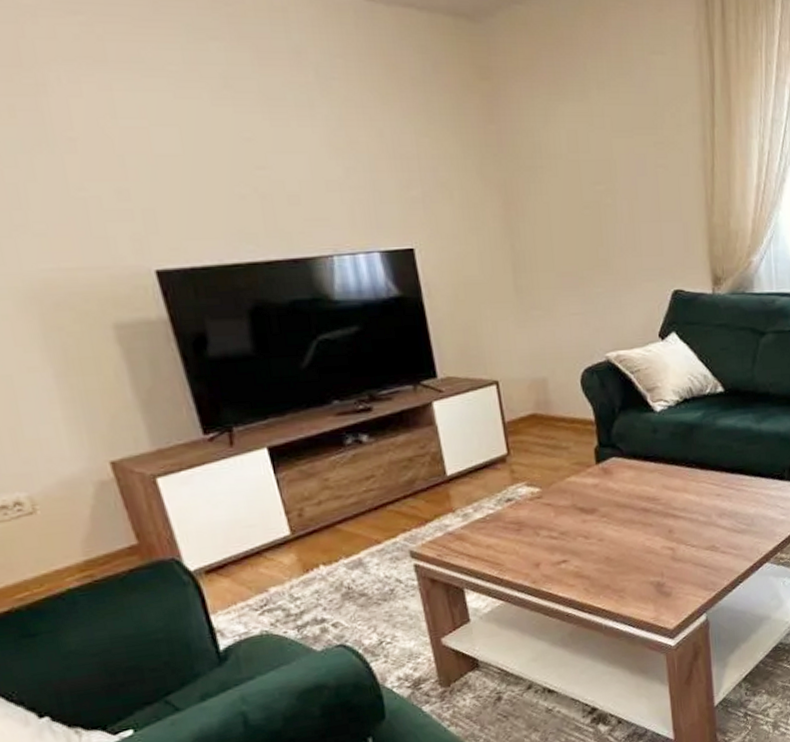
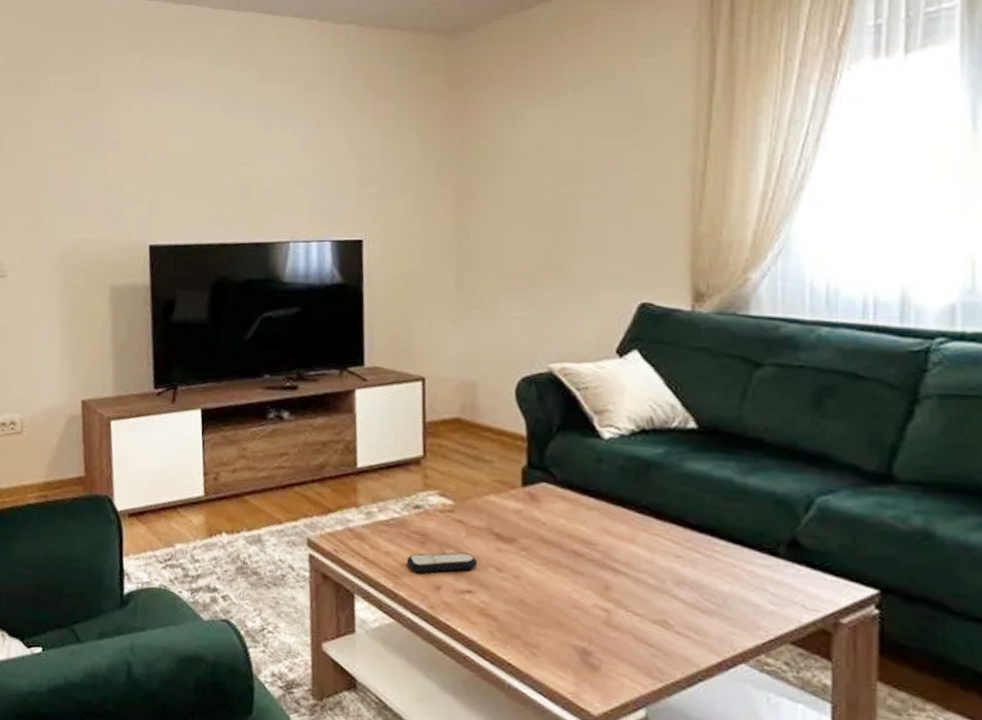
remote control: none [506,530,568,557] -> present [406,552,478,573]

